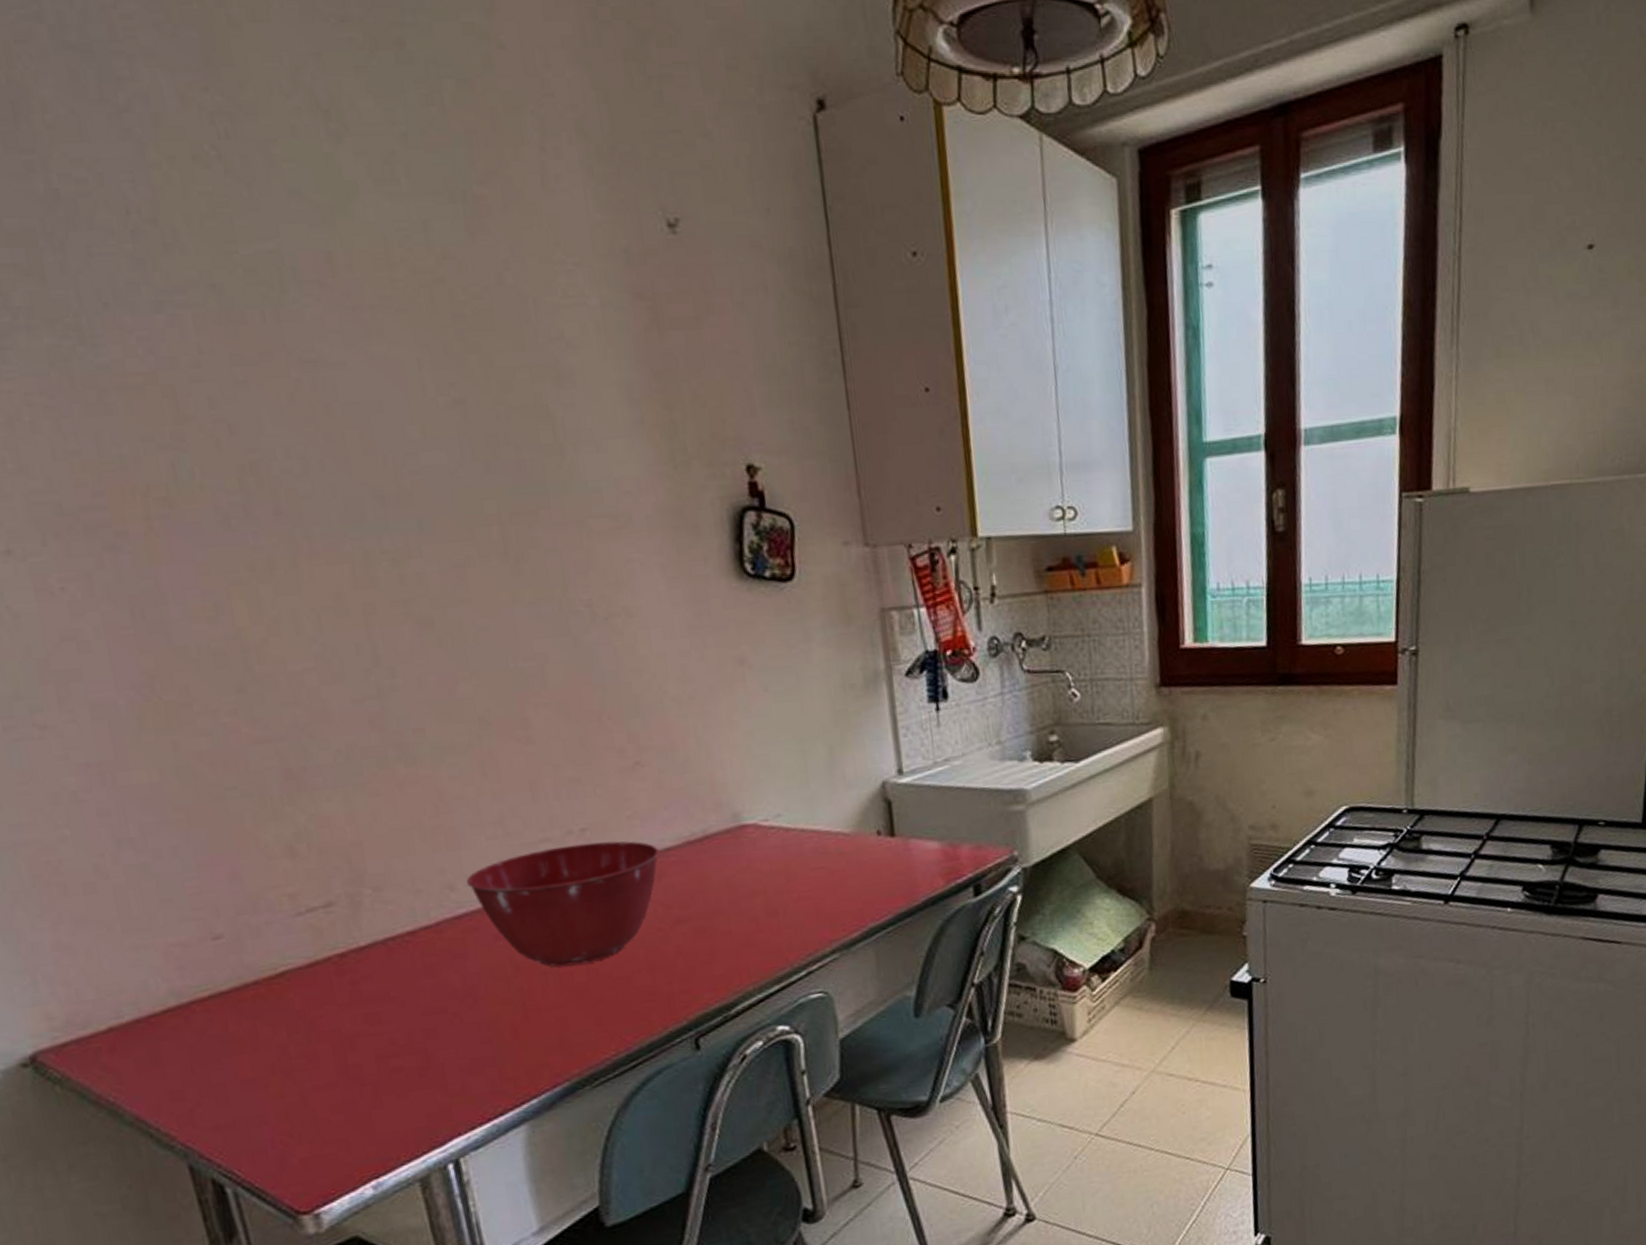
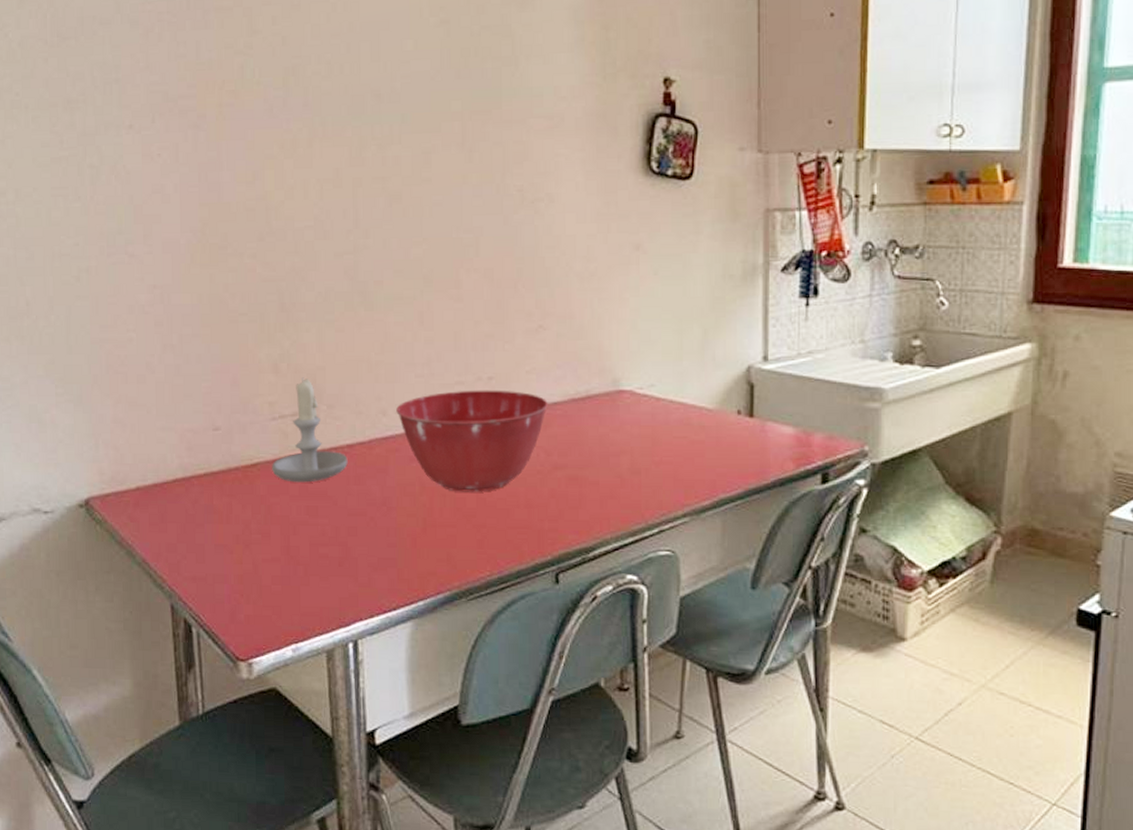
candle: none [306,858,413,988] -> present [272,377,348,483]

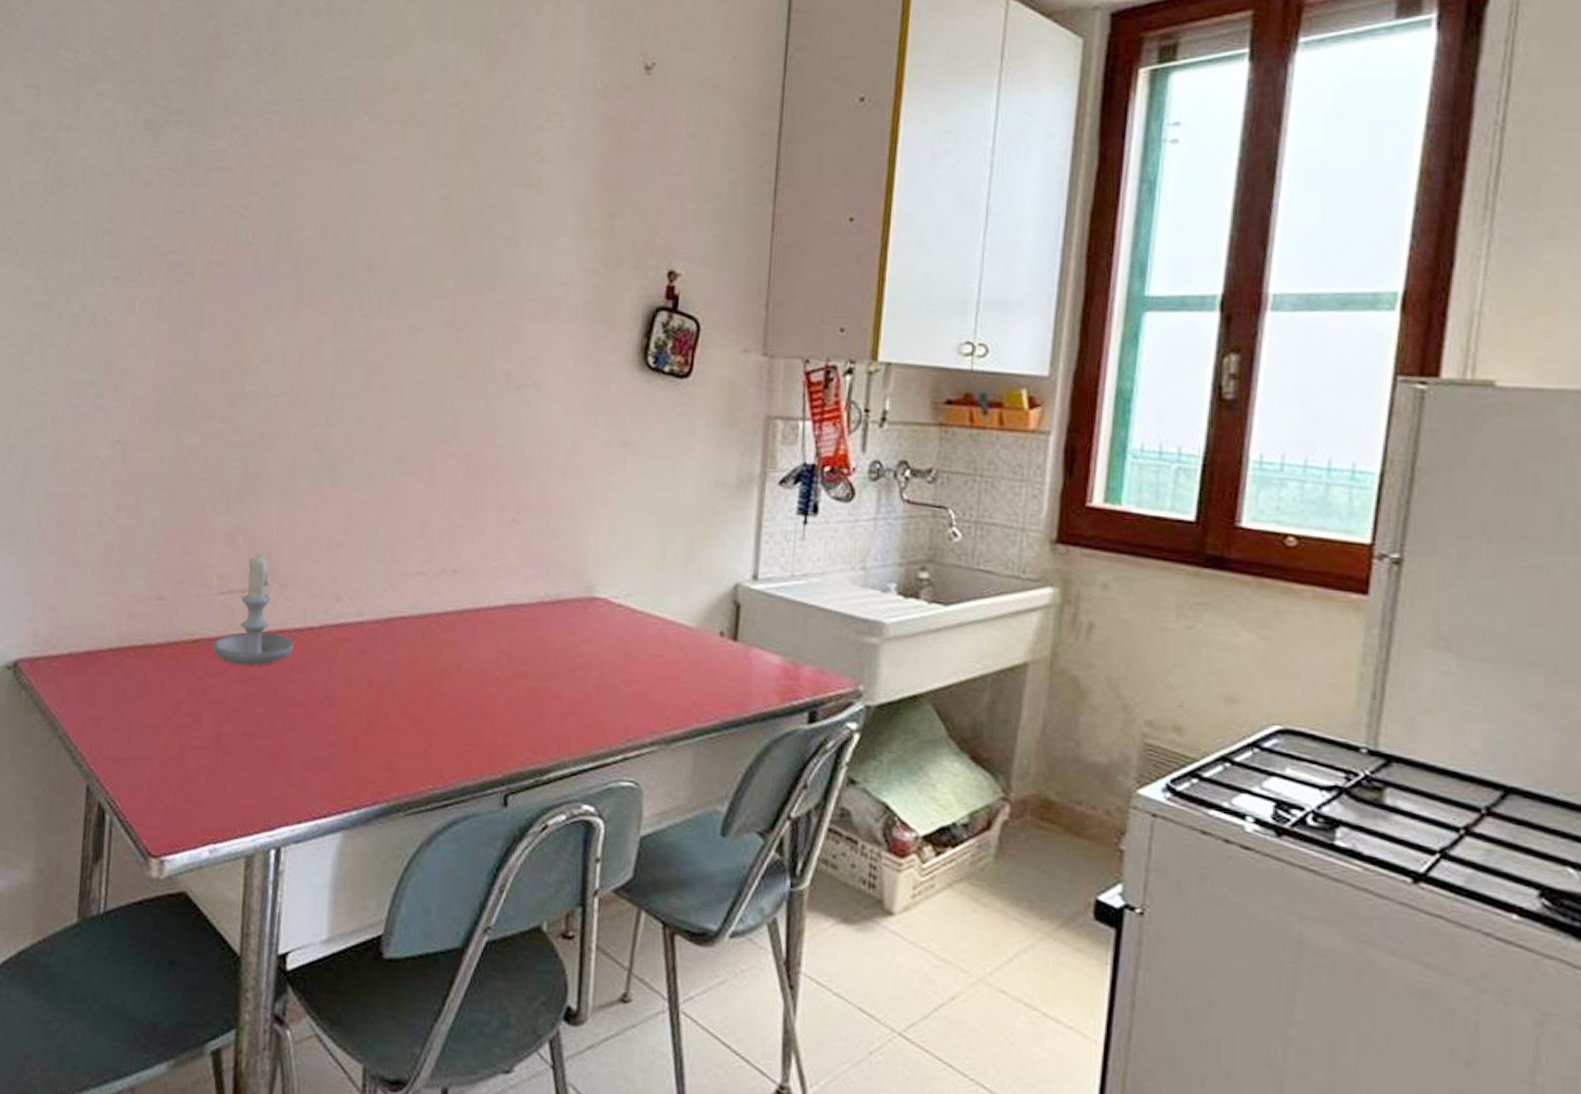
mixing bowl: present [396,390,548,492] -> none [351,581,514,695]

